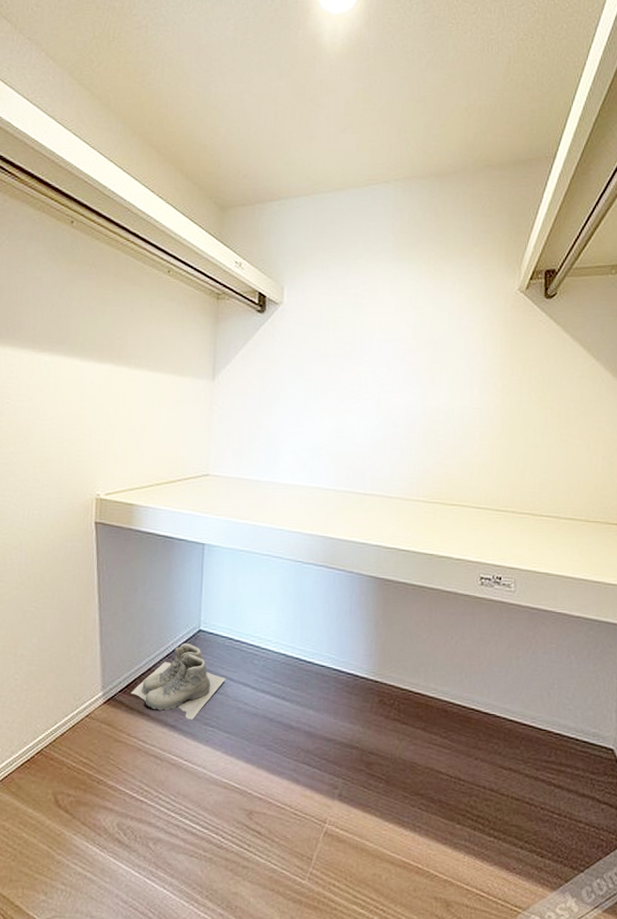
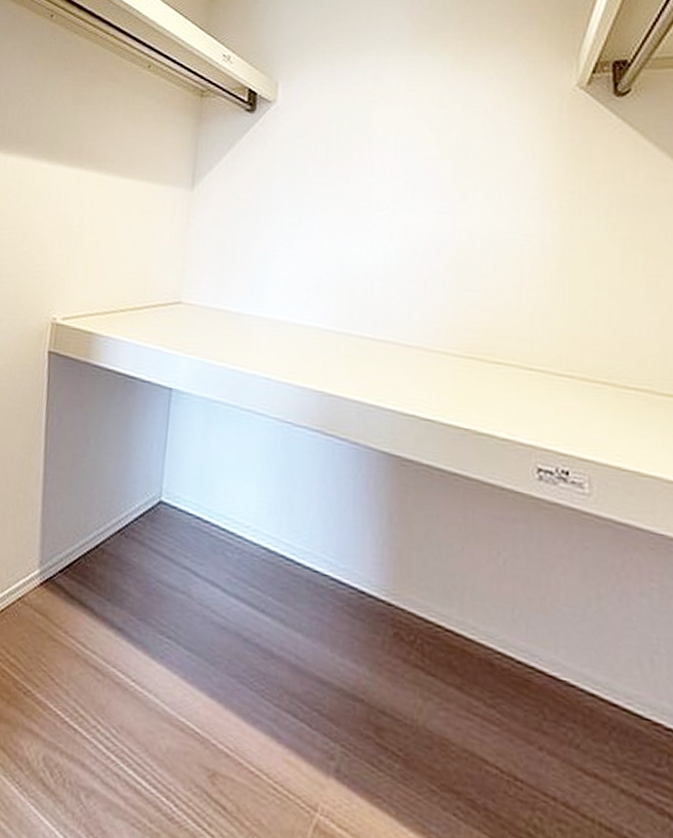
boots: present [131,643,226,720] -> none [72,516,190,624]

